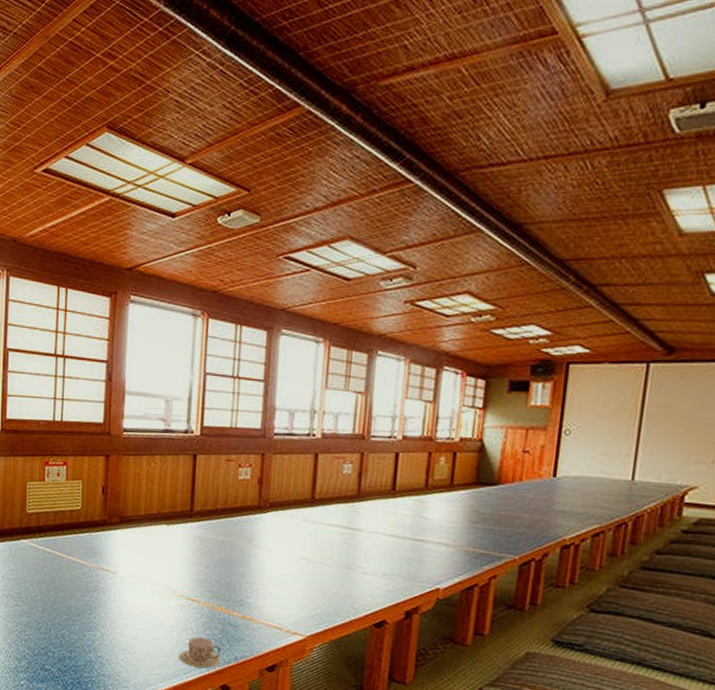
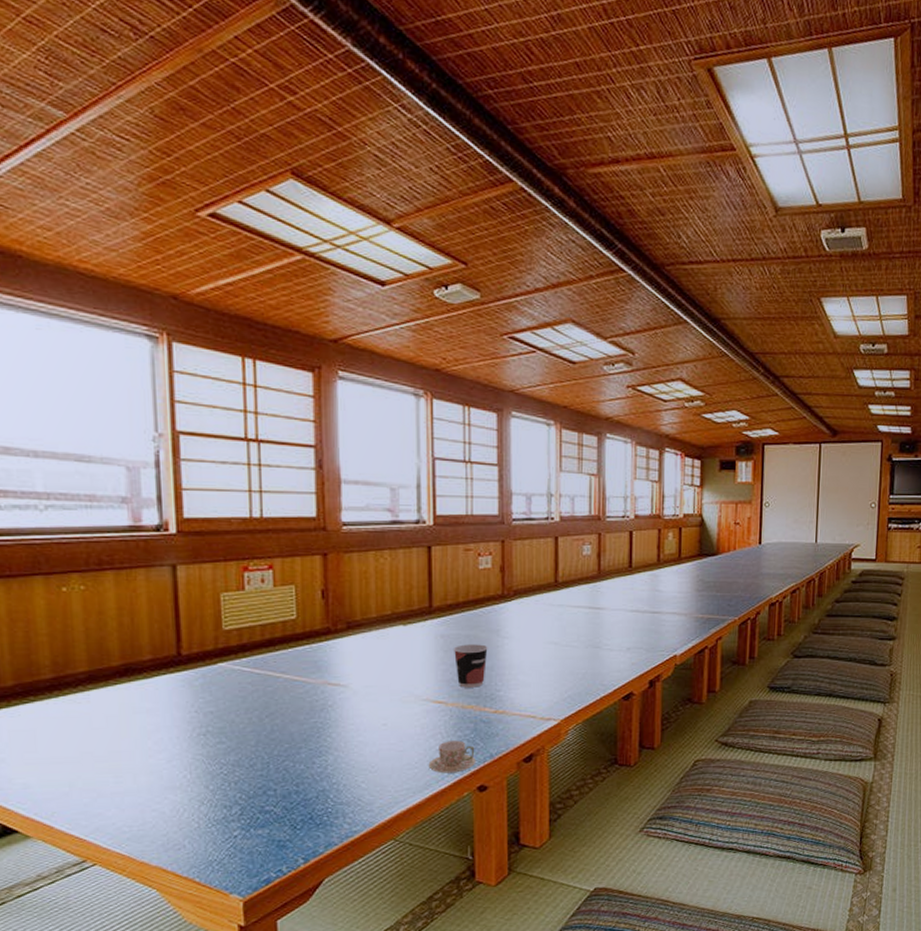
cup: none [208,549,241,591] -> present [453,644,488,688]

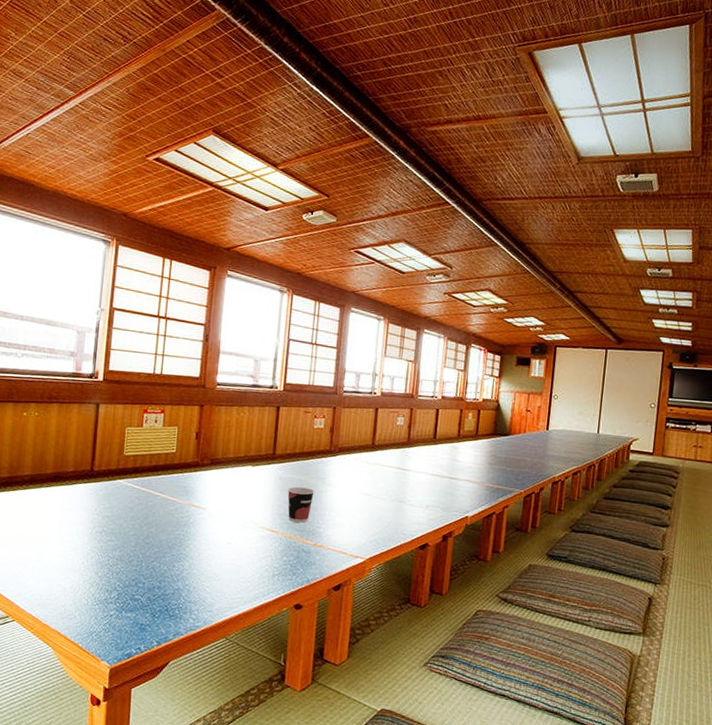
teacup: present [428,740,476,774] -> none [258,563,296,591]

